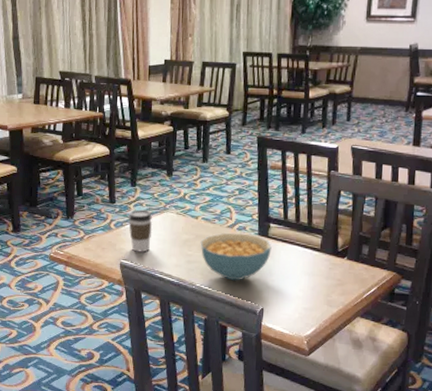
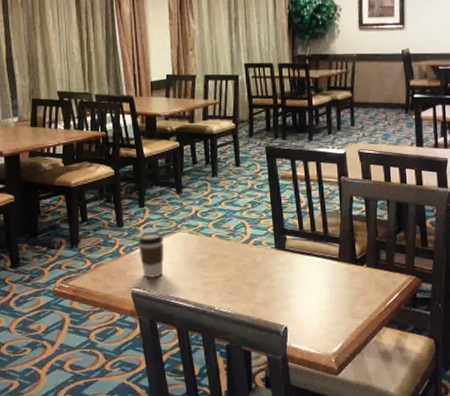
cereal bowl: present [200,232,272,281] -> none [216,248,290,300]

